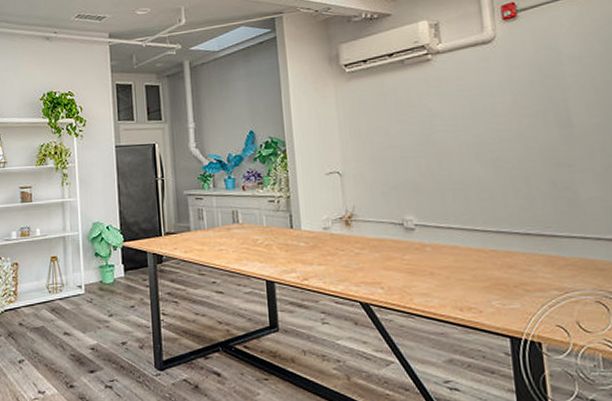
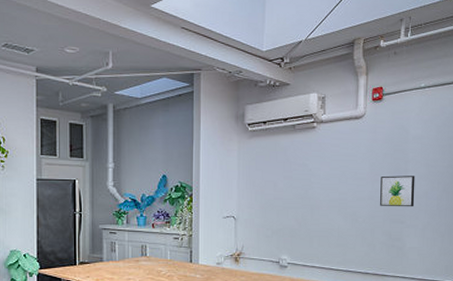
wall art: none [529,105,585,147] -> present [380,175,415,207]

